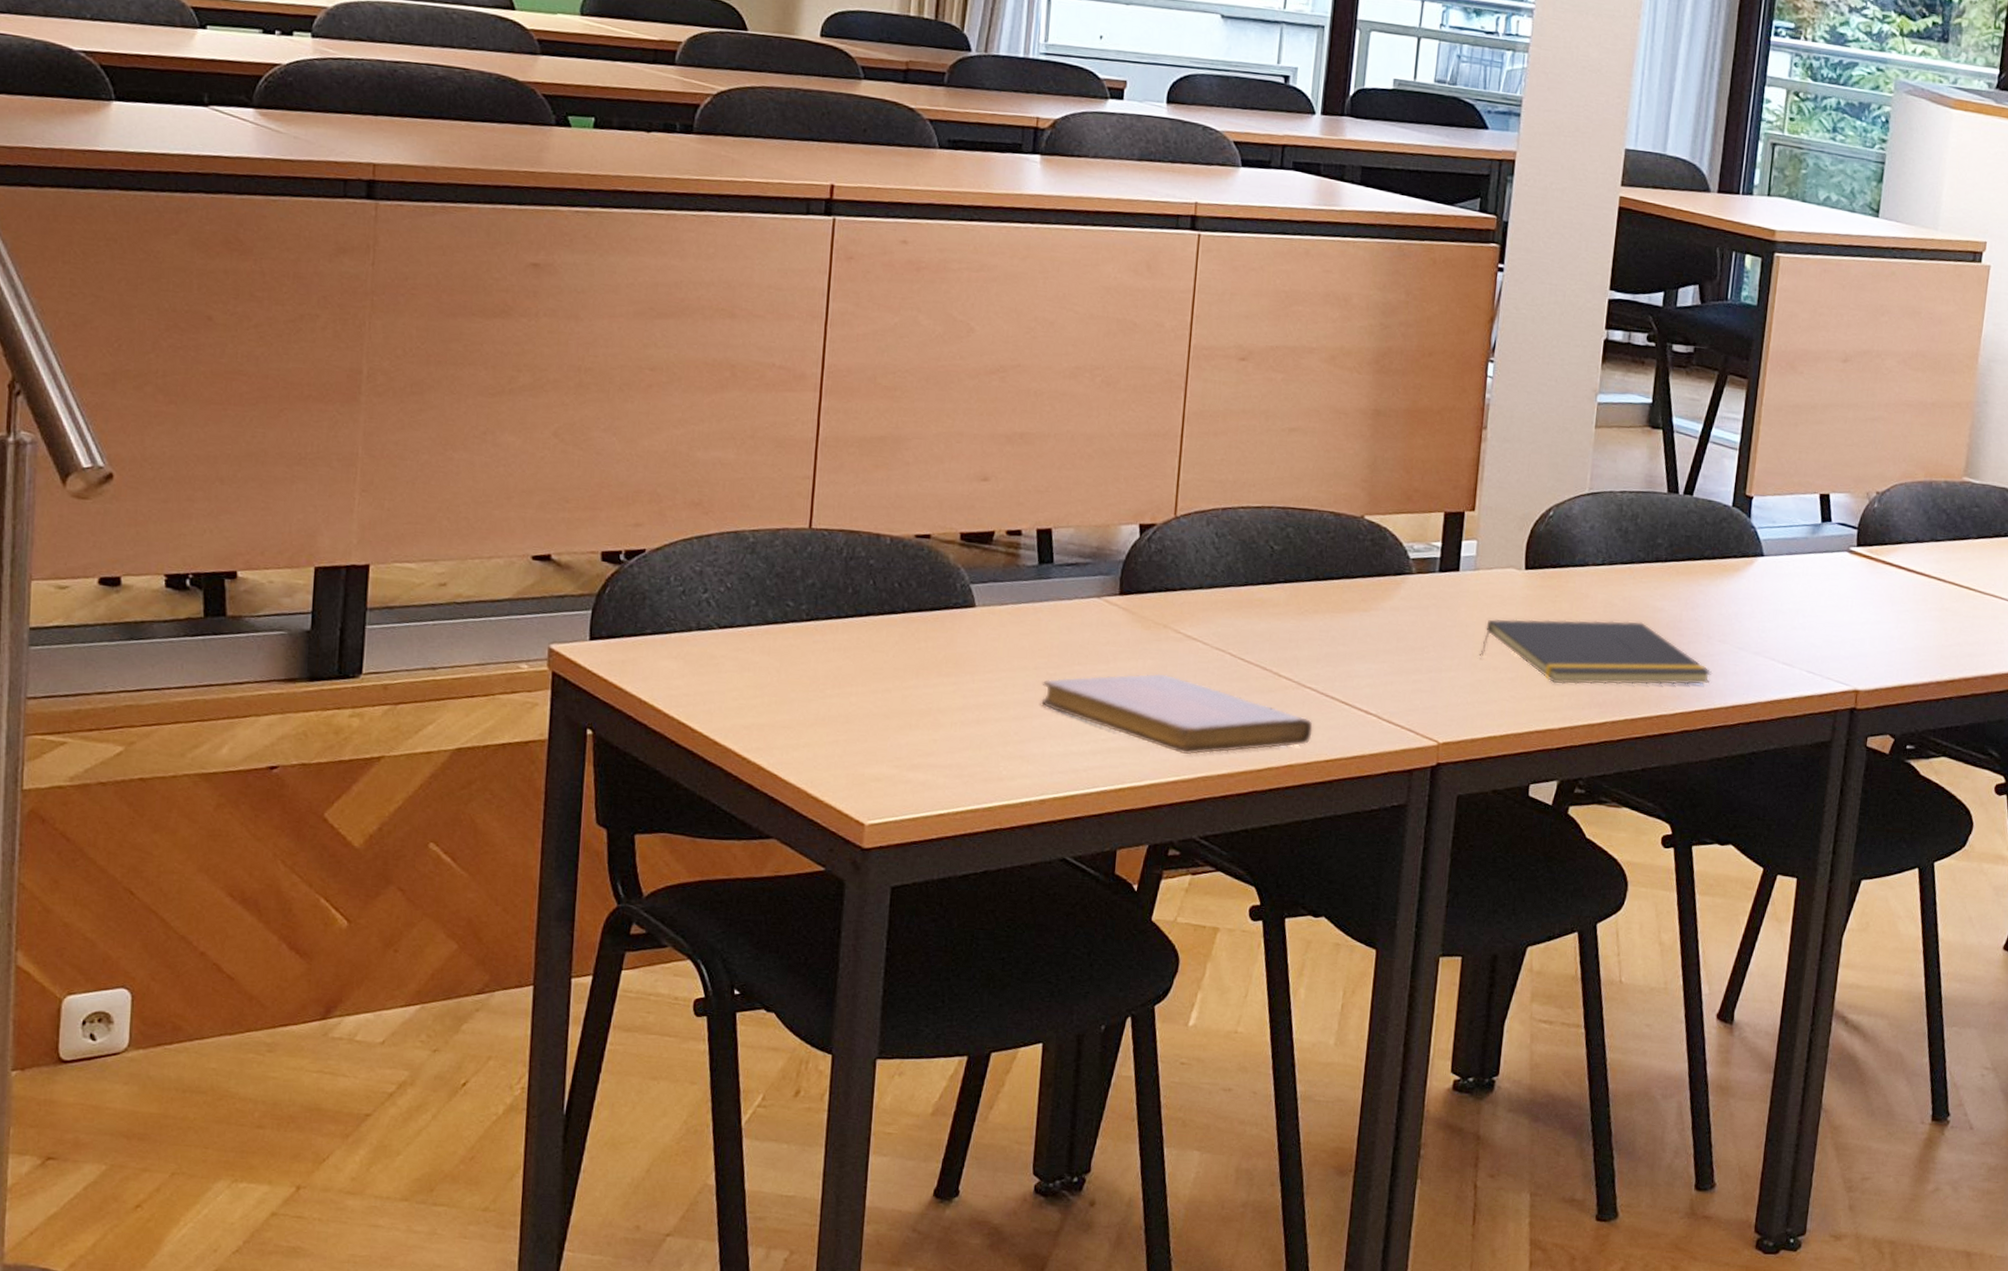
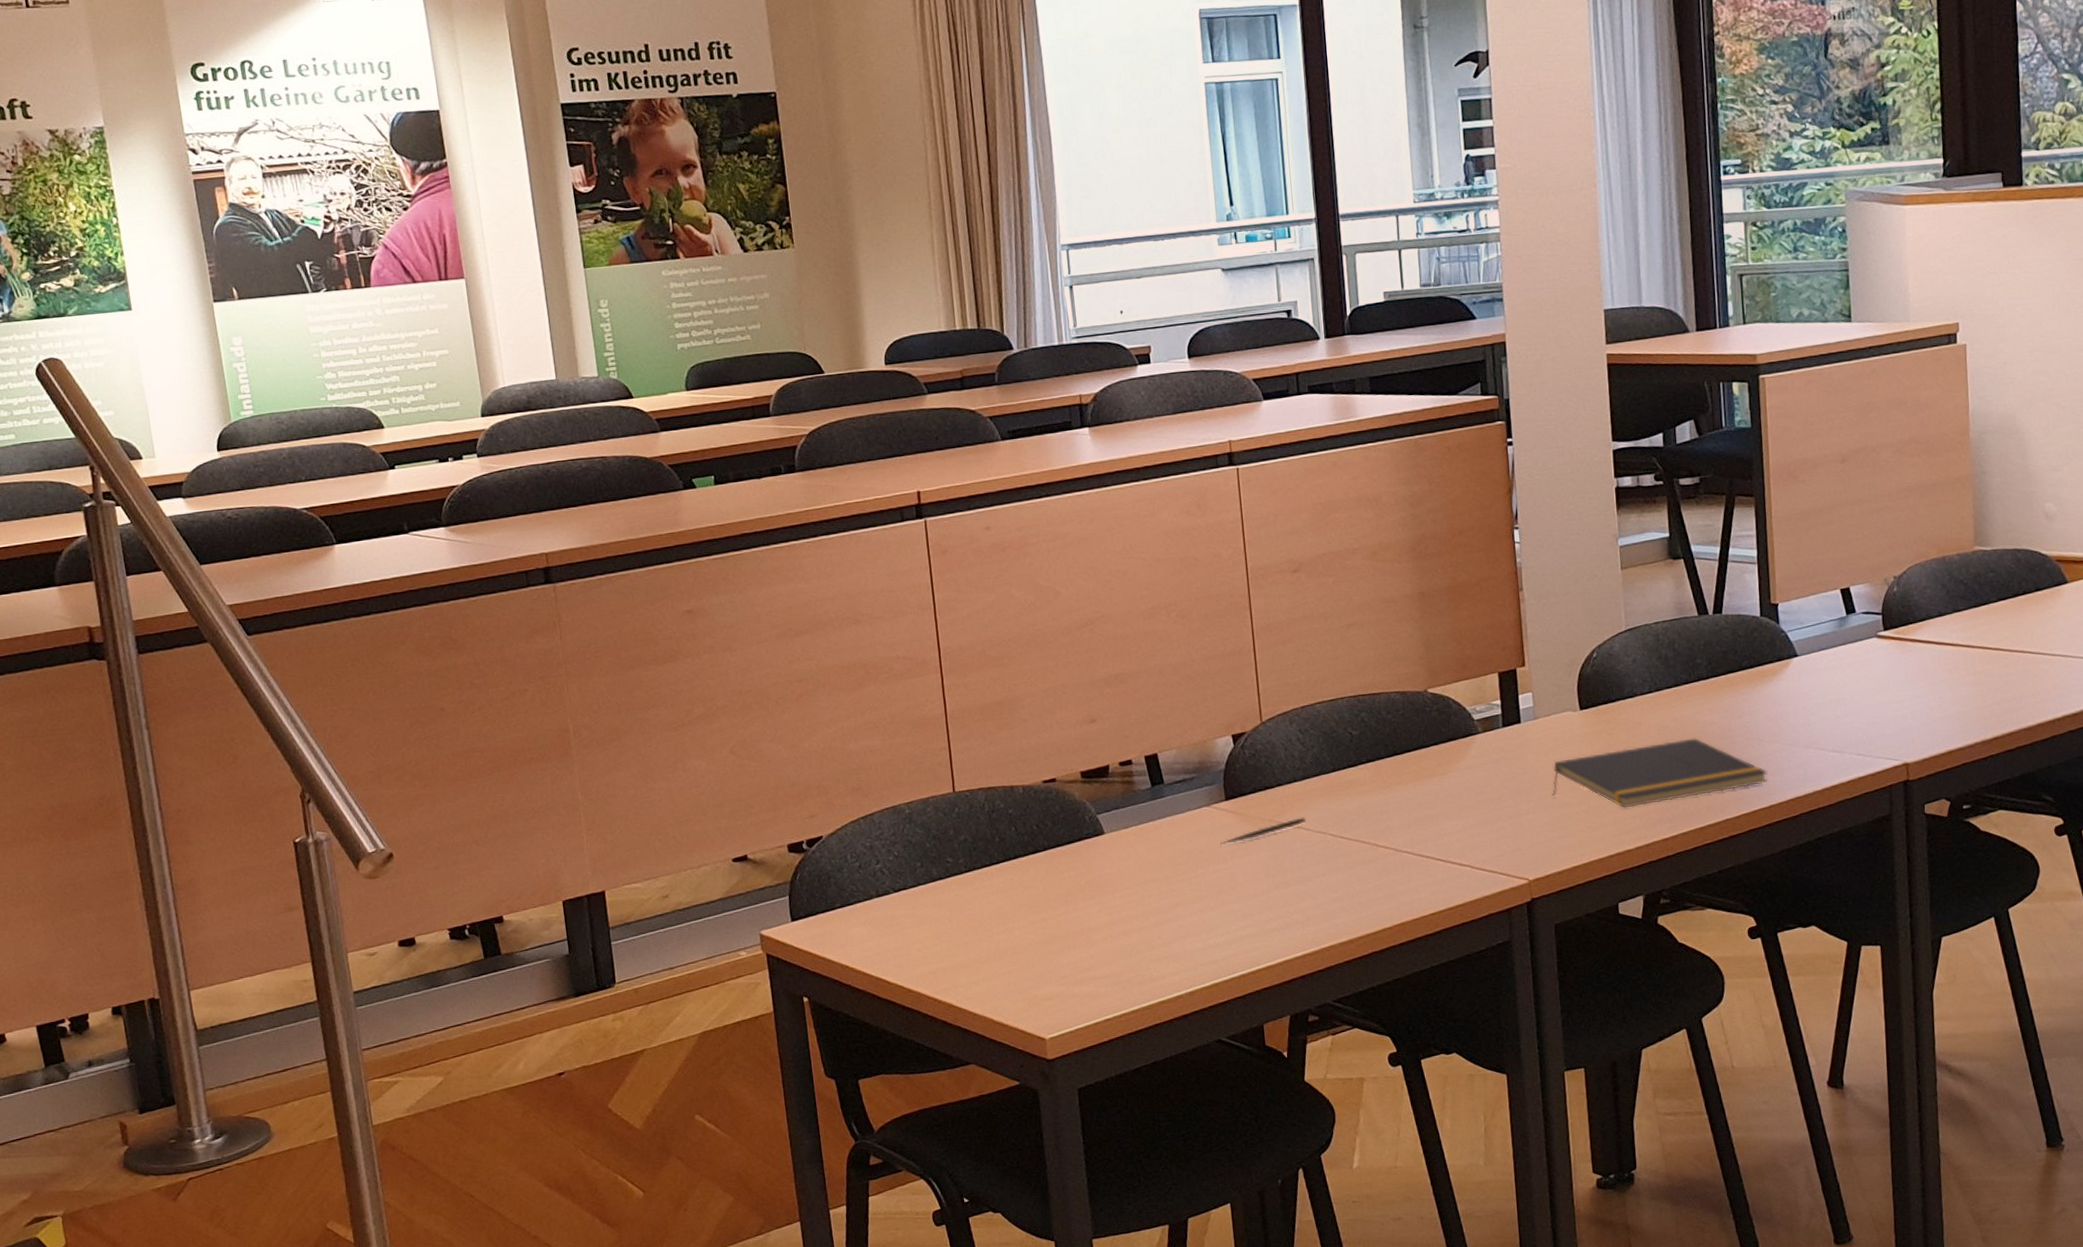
notebook: present [1041,673,1313,755] -> none [1173,862,1416,930]
pen: none [1104,628,1206,644] -> present [1220,816,1306,845]

